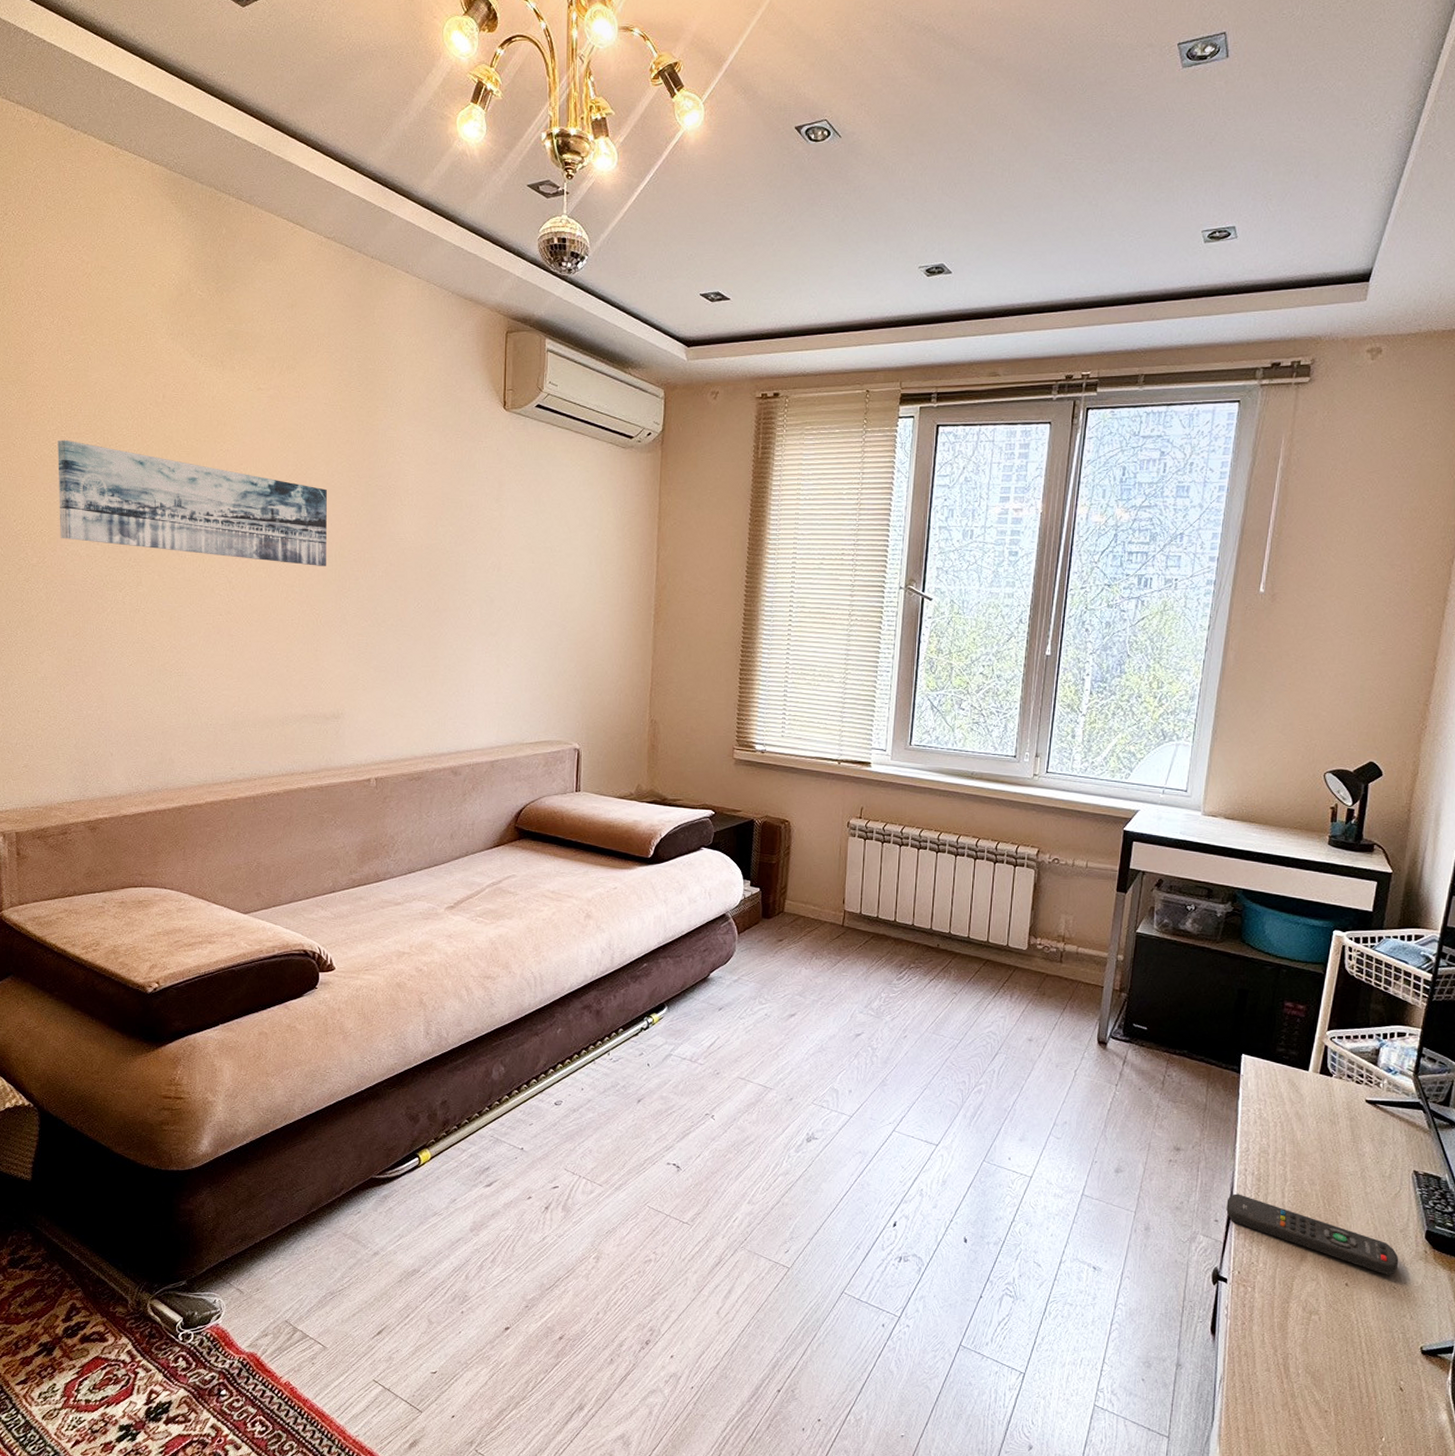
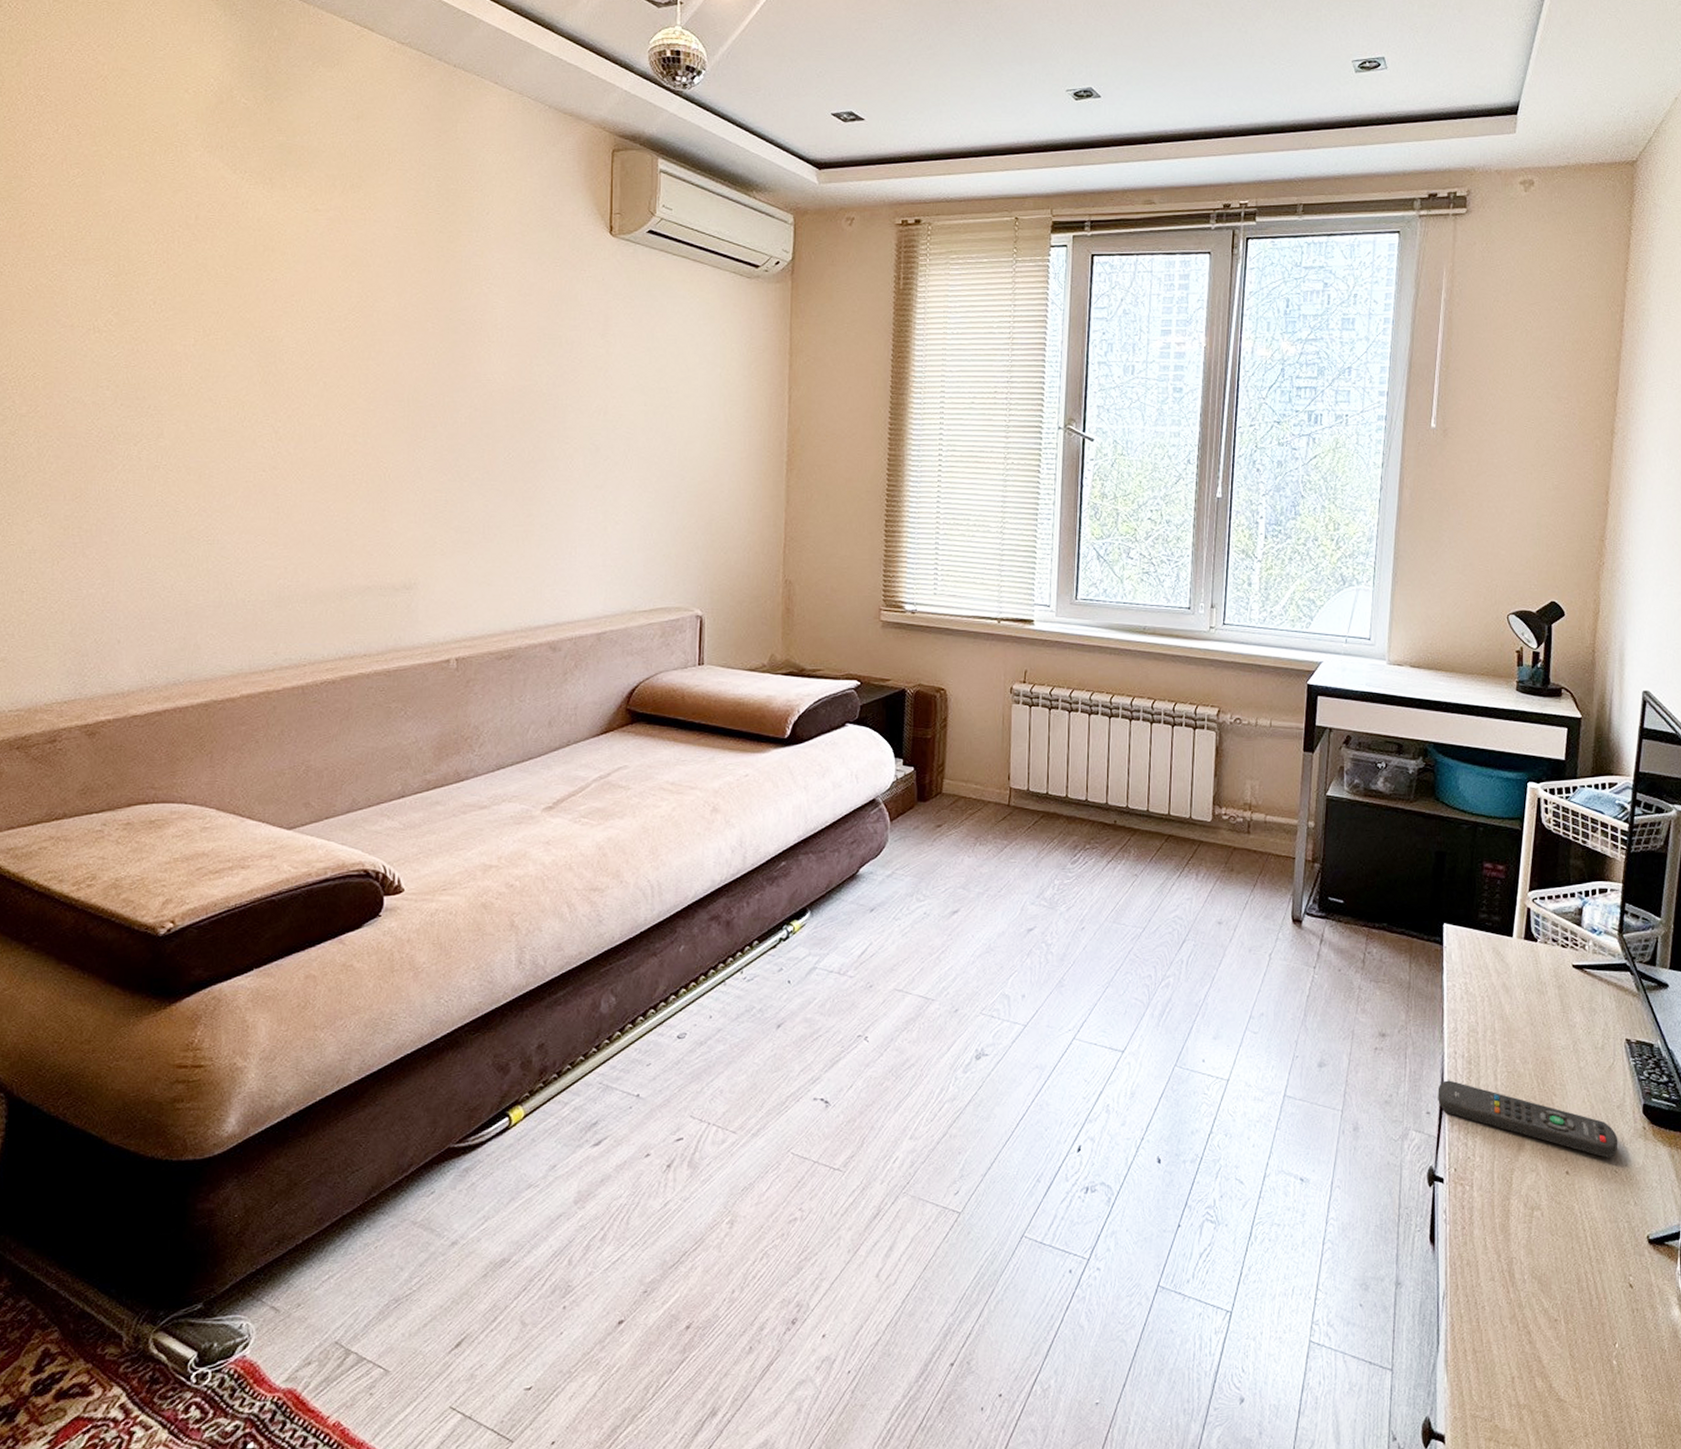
wall art: present [58,439,327,566] -> none [58,267,398,412]

